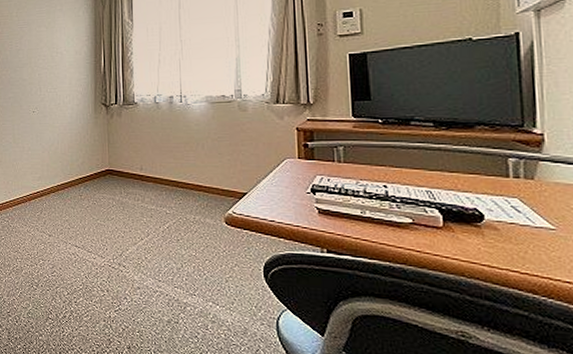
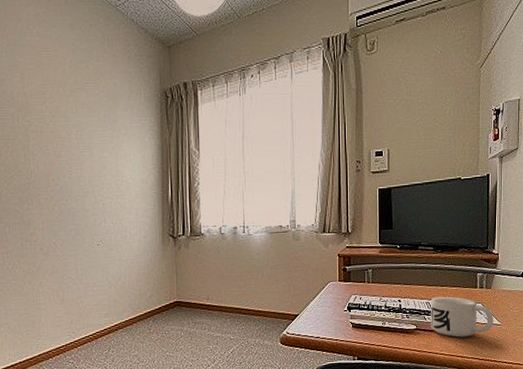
mug: none [433,185,543,241] -> present [431,296,494,337]

